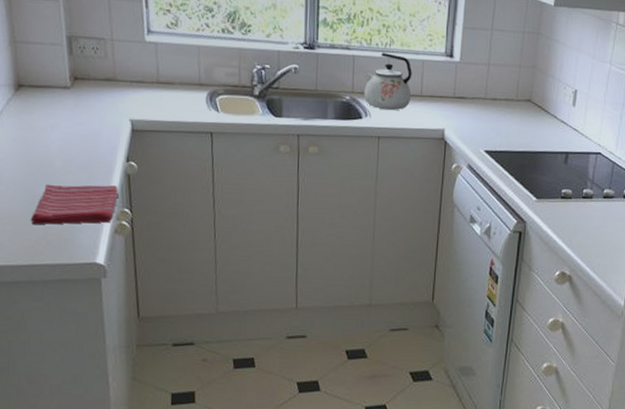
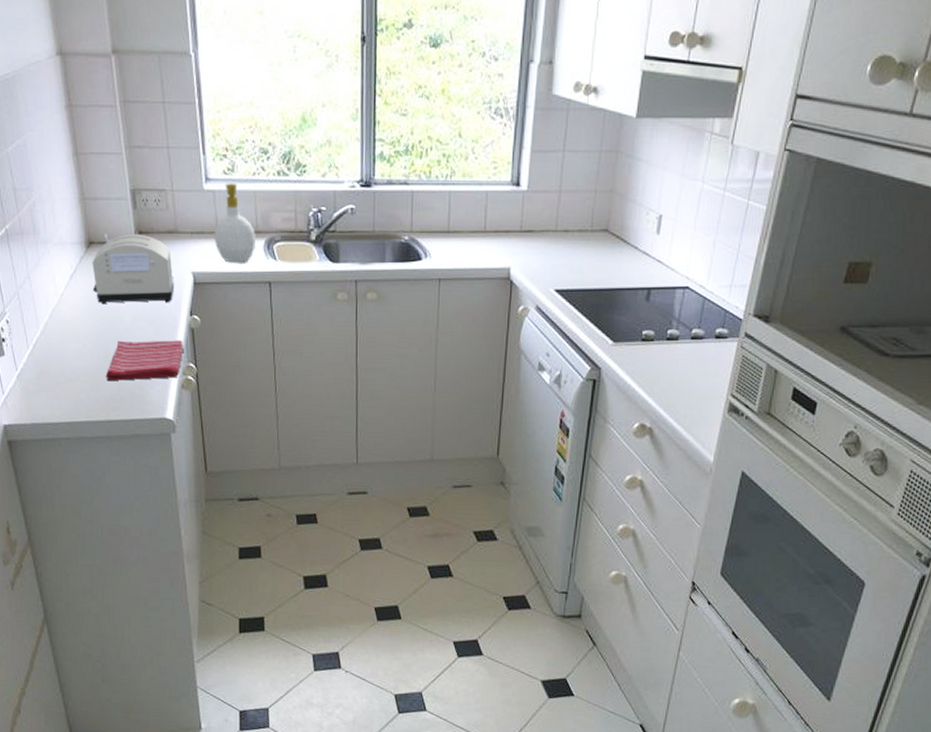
toaster: none [20,77,111,148] -> present [92,233,174,305]
soap bottle: none [154,36,198,113] -> present [214,183,255,263]
kettle: present [363,53,412,111] -> none [423,186,475,250]

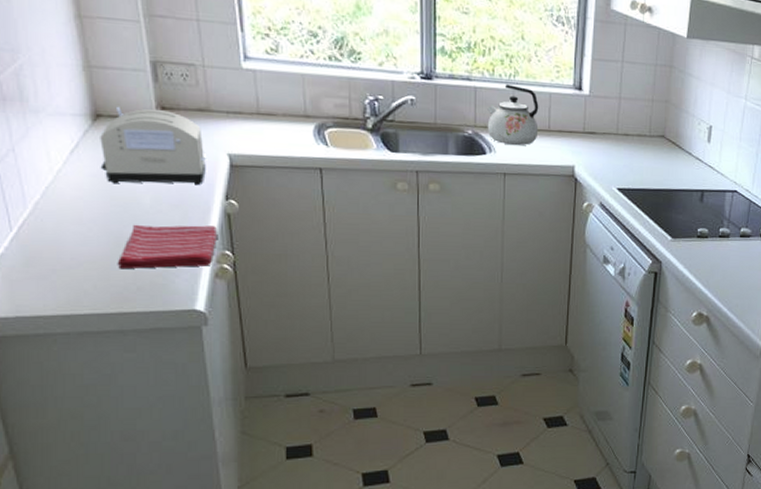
soap bottle: present [214,183,255,263] -> none [255,63,304,147]
kettle: none [423,186,475,250] -> present [487,84,539,146]

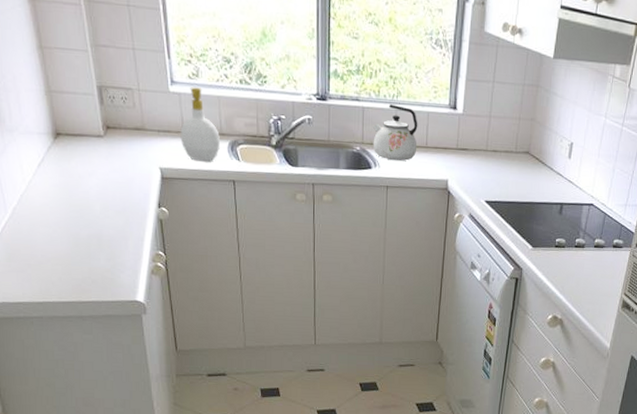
toaster: present [100,106,206,184] -> none [60,126,142,194]
dish towel: present [117,224,217,270] -> none [76,227,152,265]
soap bottle: none [255,63,304,147] -> present [180,87,220,162]

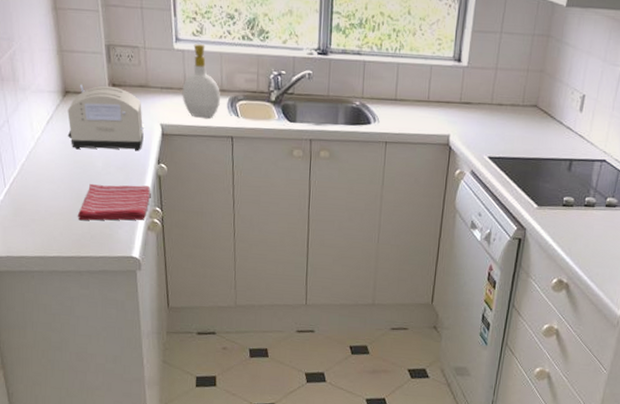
toaster: none [60,126,142,194] -> present [67,84,144,150]
dish towel: none [76,227,152,265] -> present [77,183,150,221]
kettle: present [373,104,418,161] -> none [373,58,421,116]

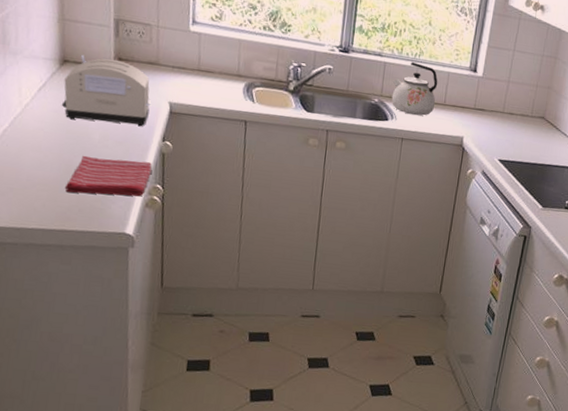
soap bottle: present [182,44,220,118] -> none [195,28,237,101]
kettle: none [373,58,421,116] -> present [391,62,438,116]

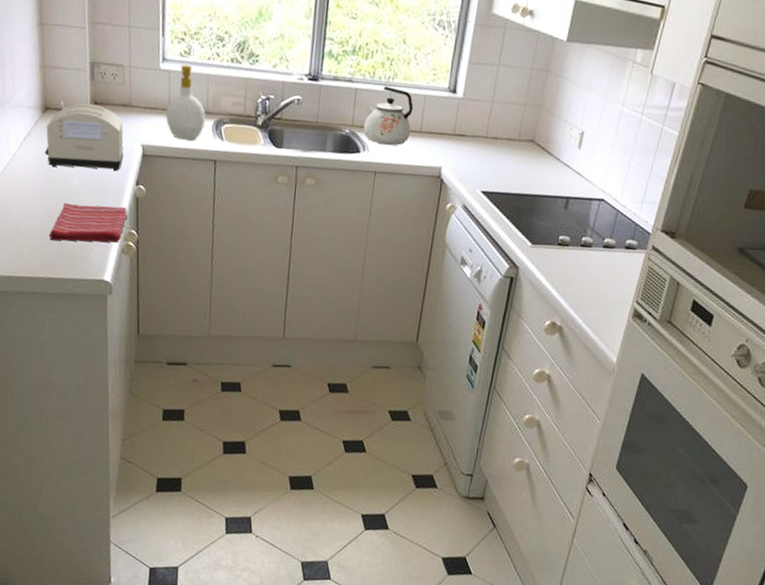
soap bottle: none [195,28,237,101] -> present [165,65,206,140]

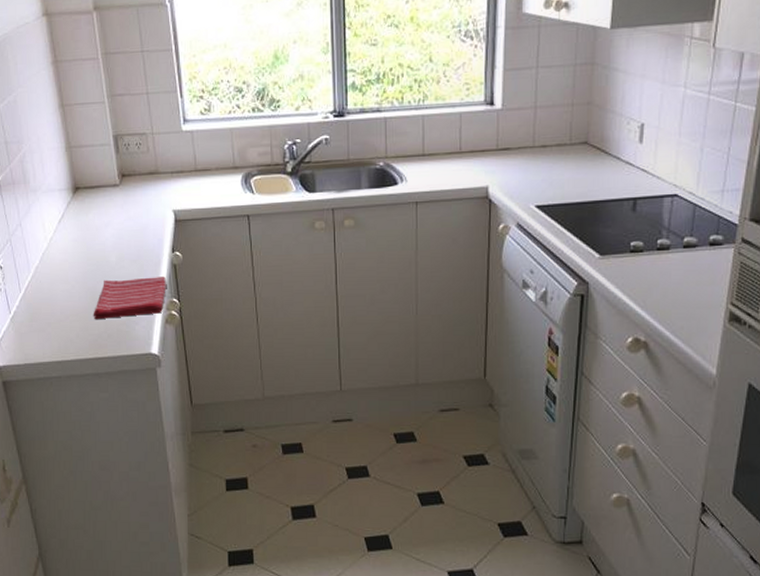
toaster: present [44,100,124,170] -> none [79,176,156,246]
soap bottle: present [165,65,206,140] -> none [193,122,233,199]
kettle: present [363,86,414,146] -> none [398,110,450,173]

